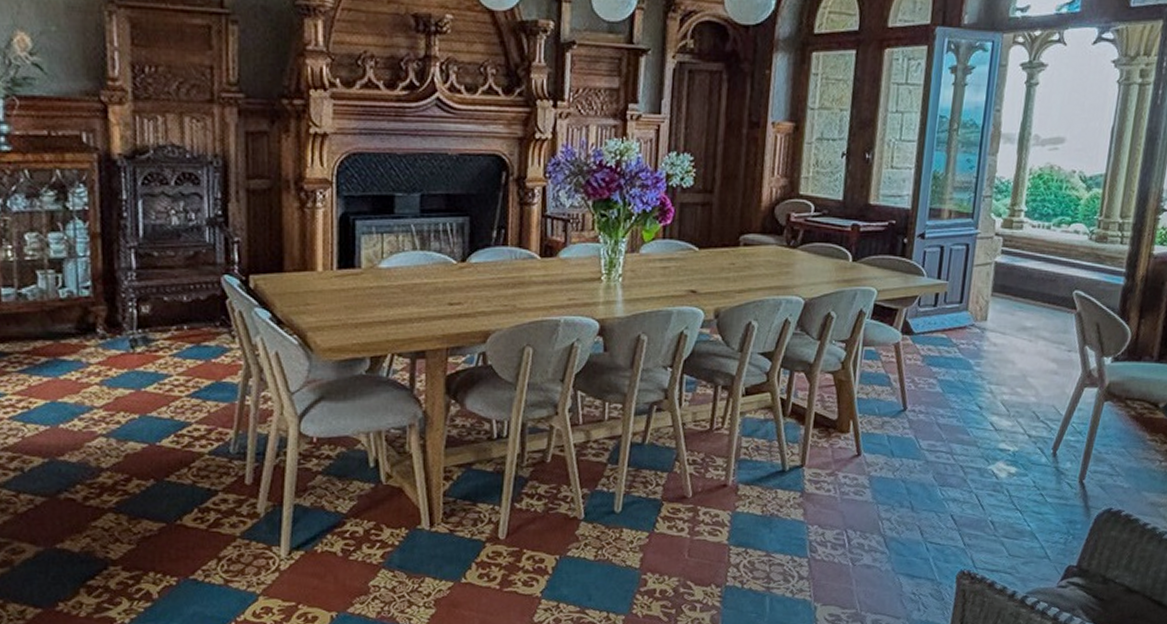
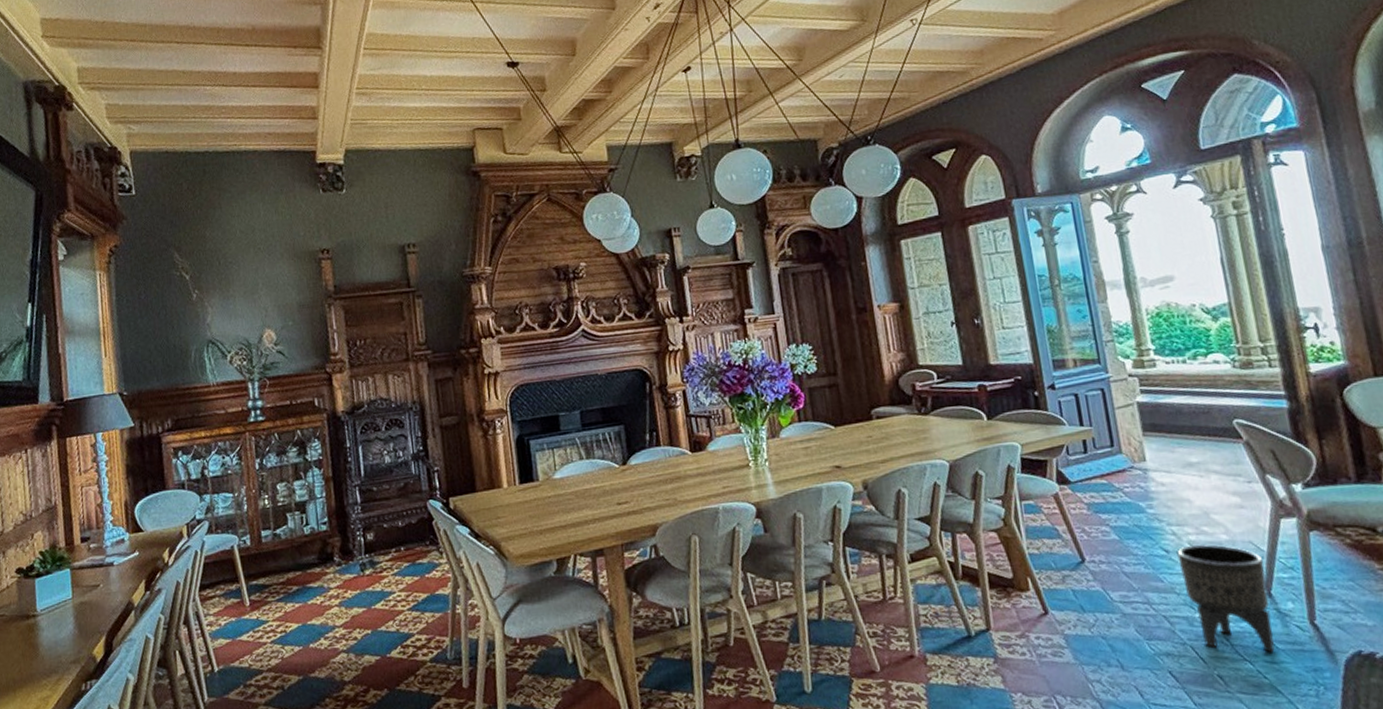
planter: none [986,405,1059,504] -> present [1176,544,1275,652]

